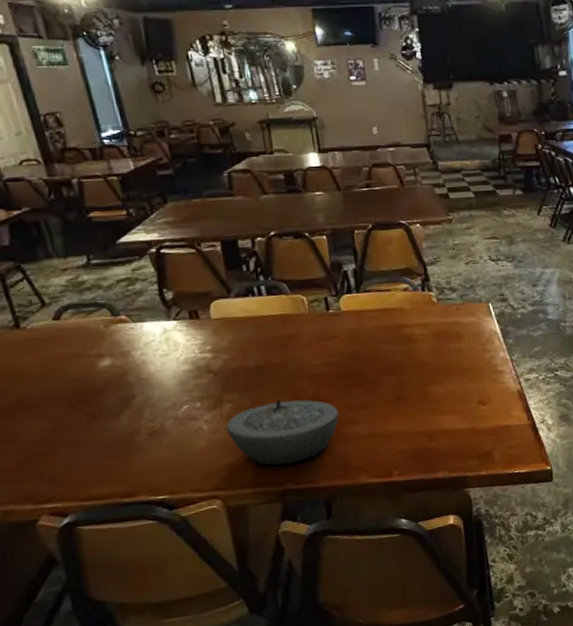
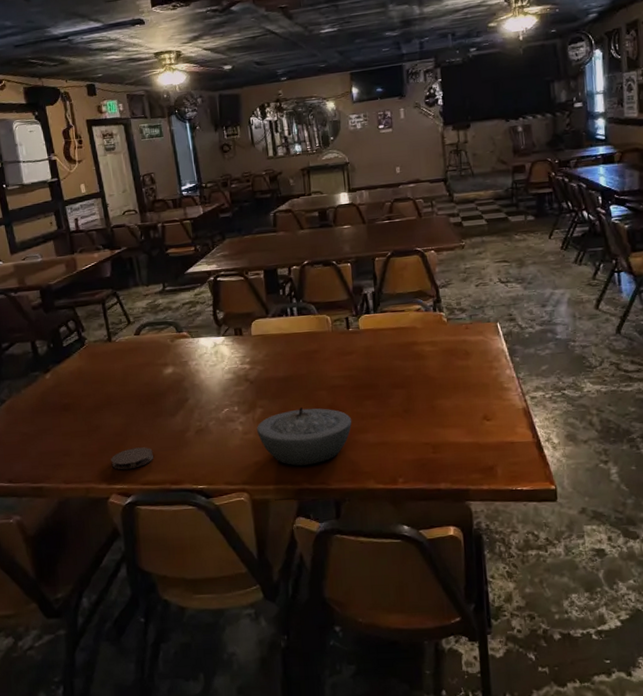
coaster: none [35,456,96,486] -> present [111,447,154,470]

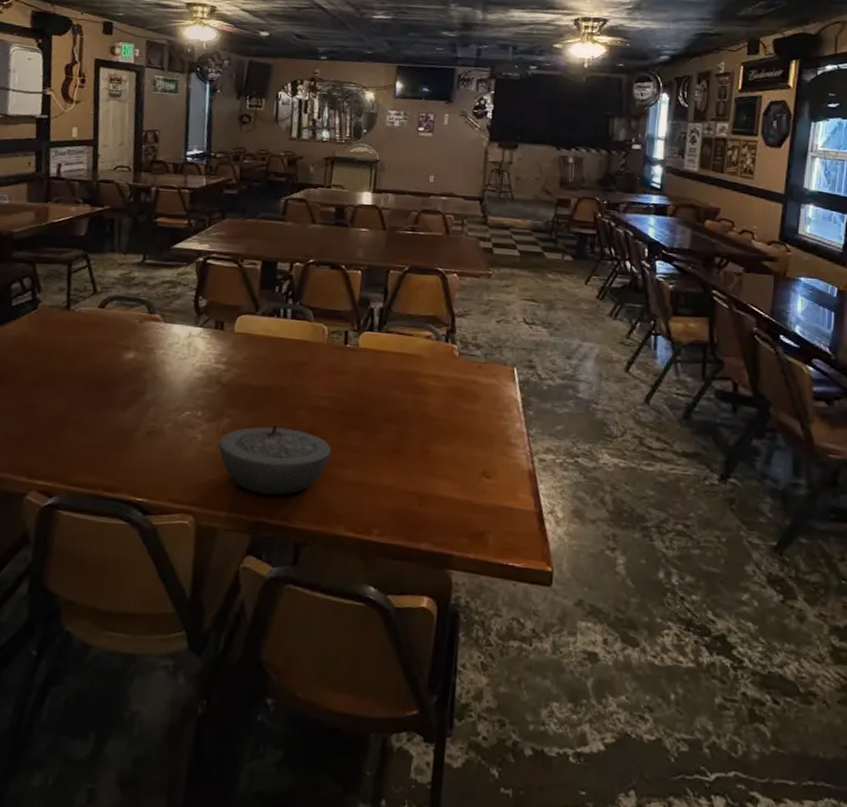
coaster: present [111,447,154,470] -> none [38,439,92,465]

